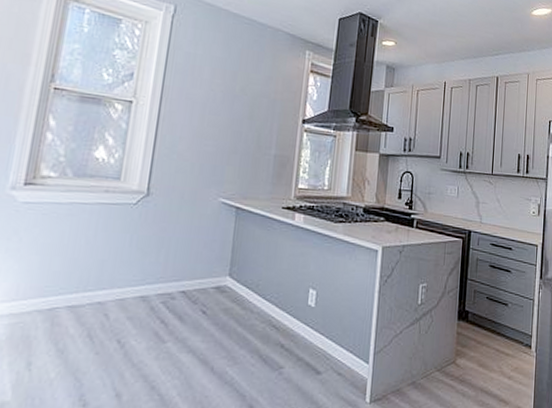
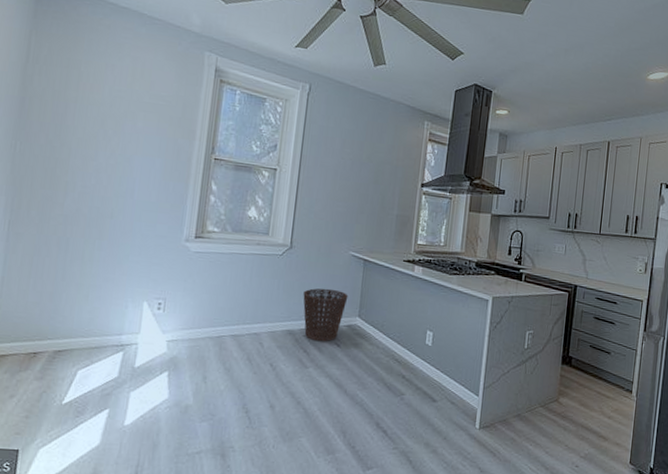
basket: none [161,242,217,309] -> present [303,288,348,342]

